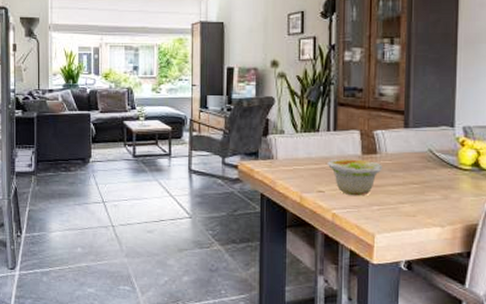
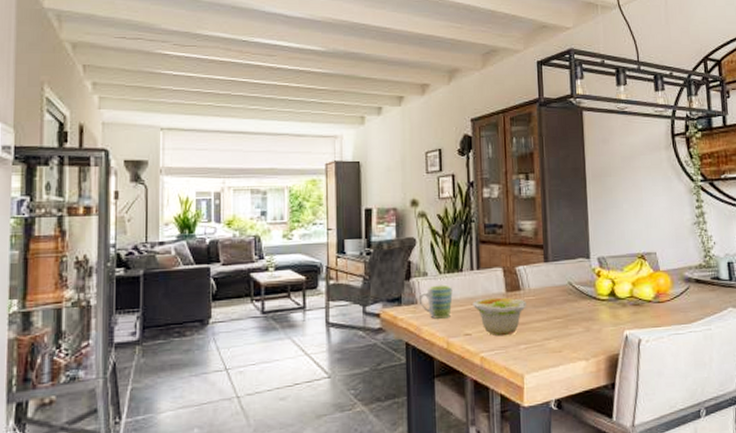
mug: none [274,143,308,175] -> present [418,284,453,319]

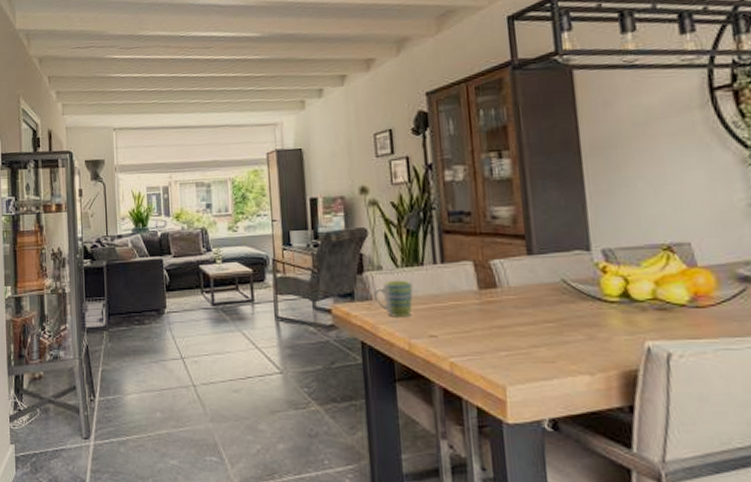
bowl: present [472,297,527,337] -> none [437,295,507,340]

